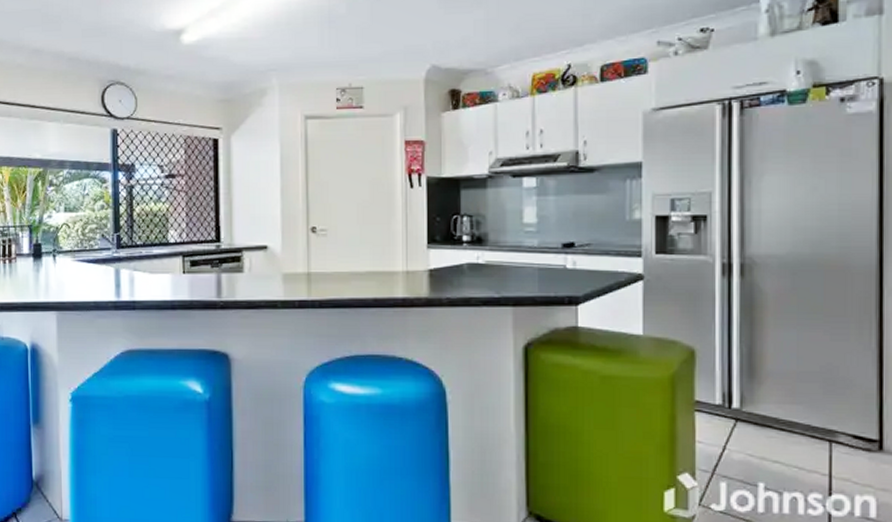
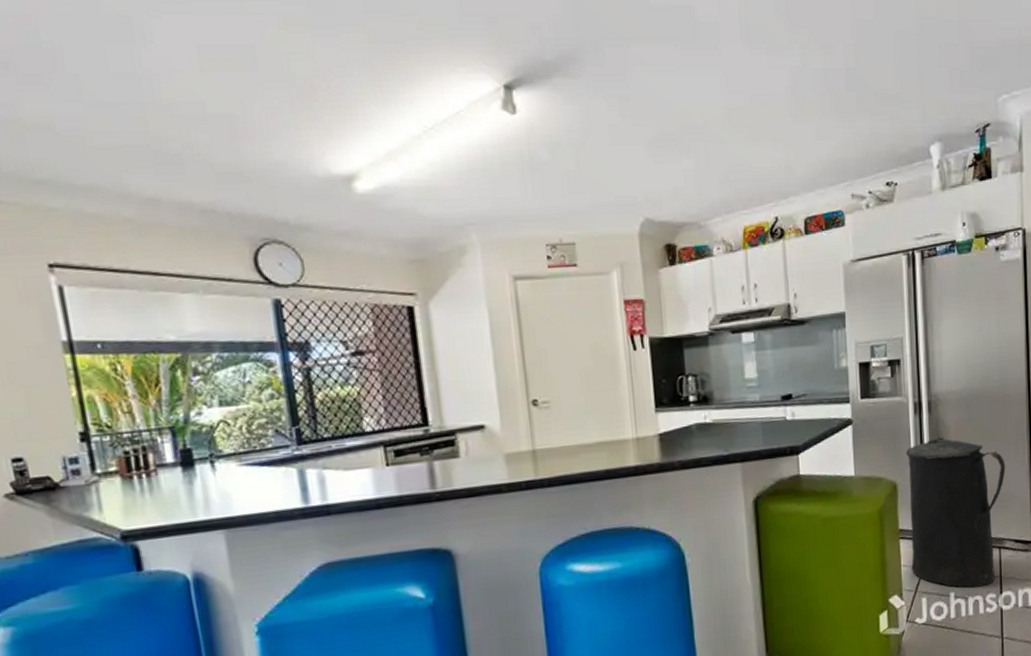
trash can: none [708,302,843,483] -> present [905,435,1006,588]

